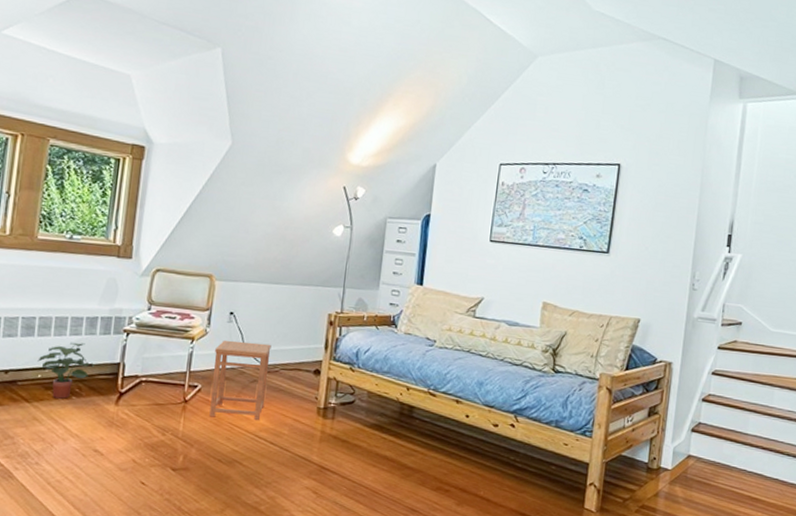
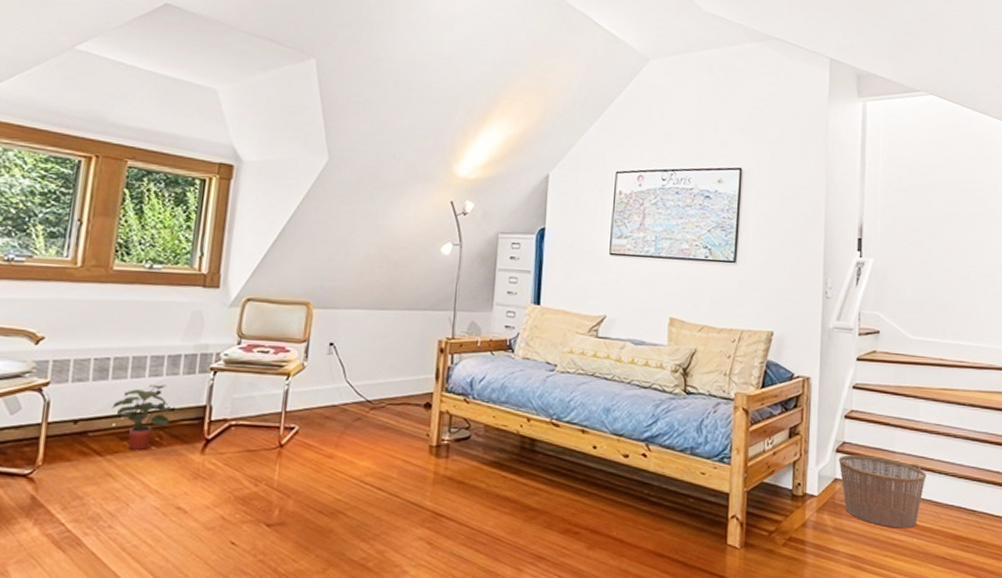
side table: present [209,340,272,421] -> none [308,374,377,465]
basket: none [693,434,776,503] -> present [838,455,927,529]

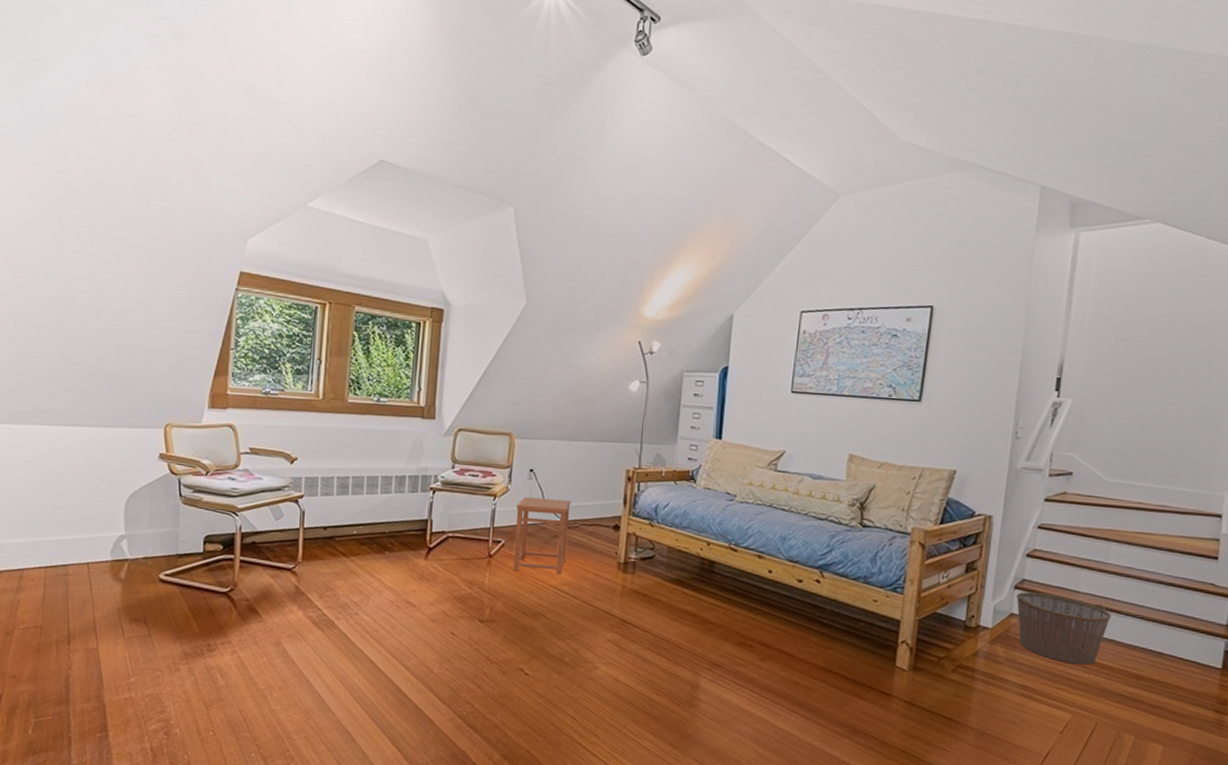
potted plant: present [112,384,177,450] -> none [352,500,404,554]
side table: none [308,374,377,465] -> present [513,496,571,576]

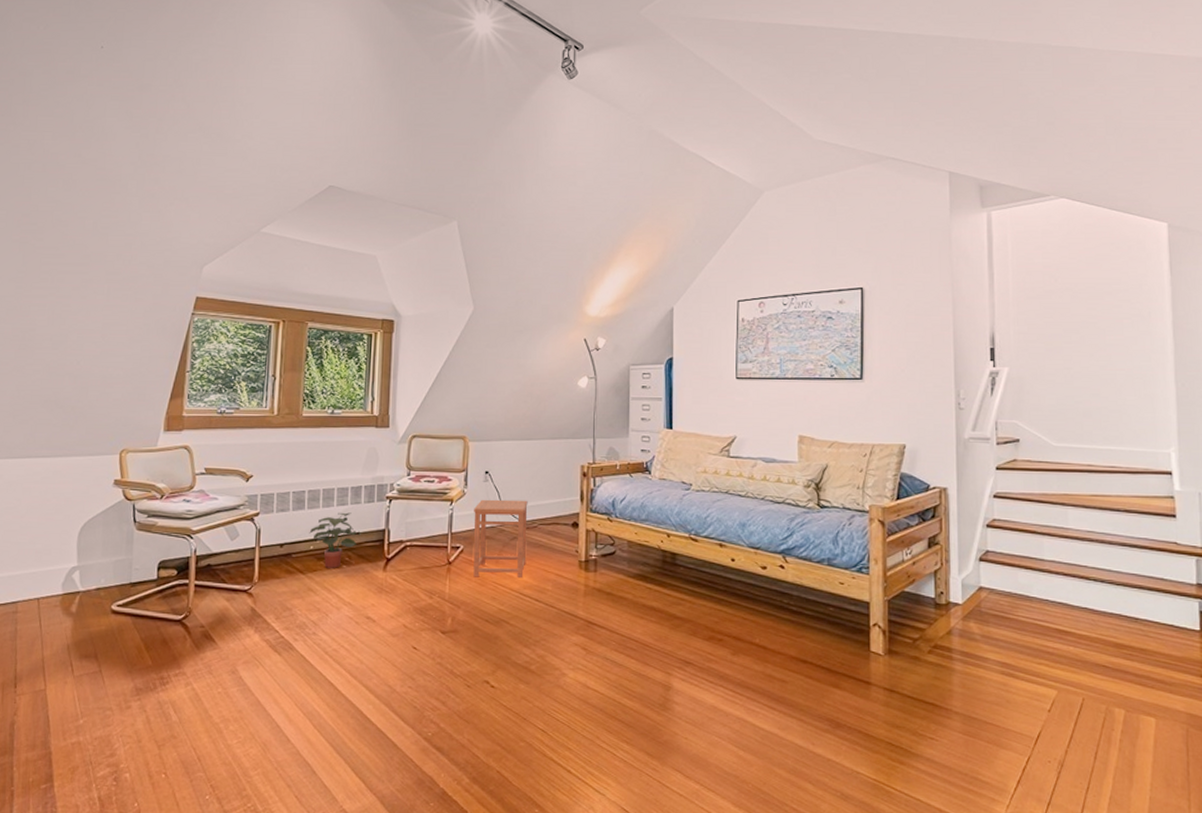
potted plant: none [352,500,404,554] -> present [309,512,361,568]
basket: present [1016,591,1111,665] -> none [982,563,1080,637]

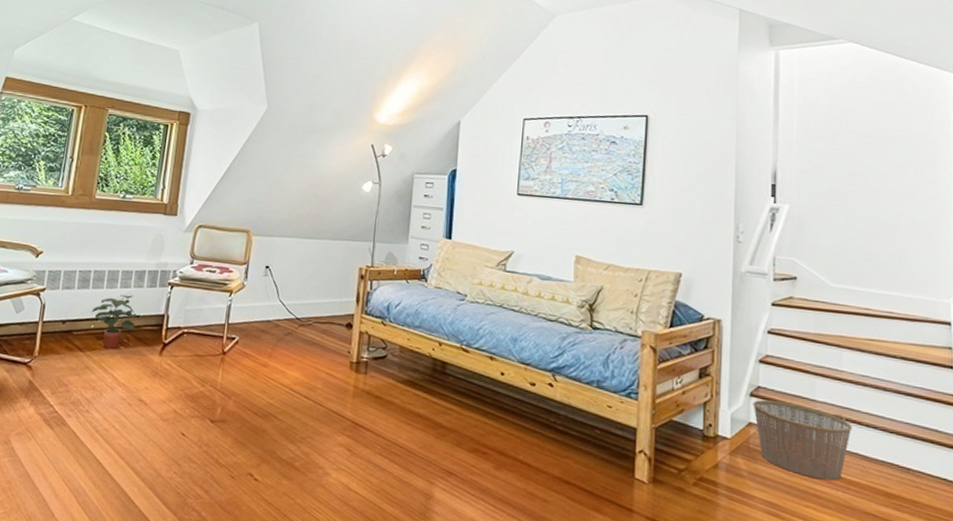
side table: present [473,499,528,579] -> none [246,293,305,375]
basket: none [982,563,1080,637] -> present [753,399,852,481]

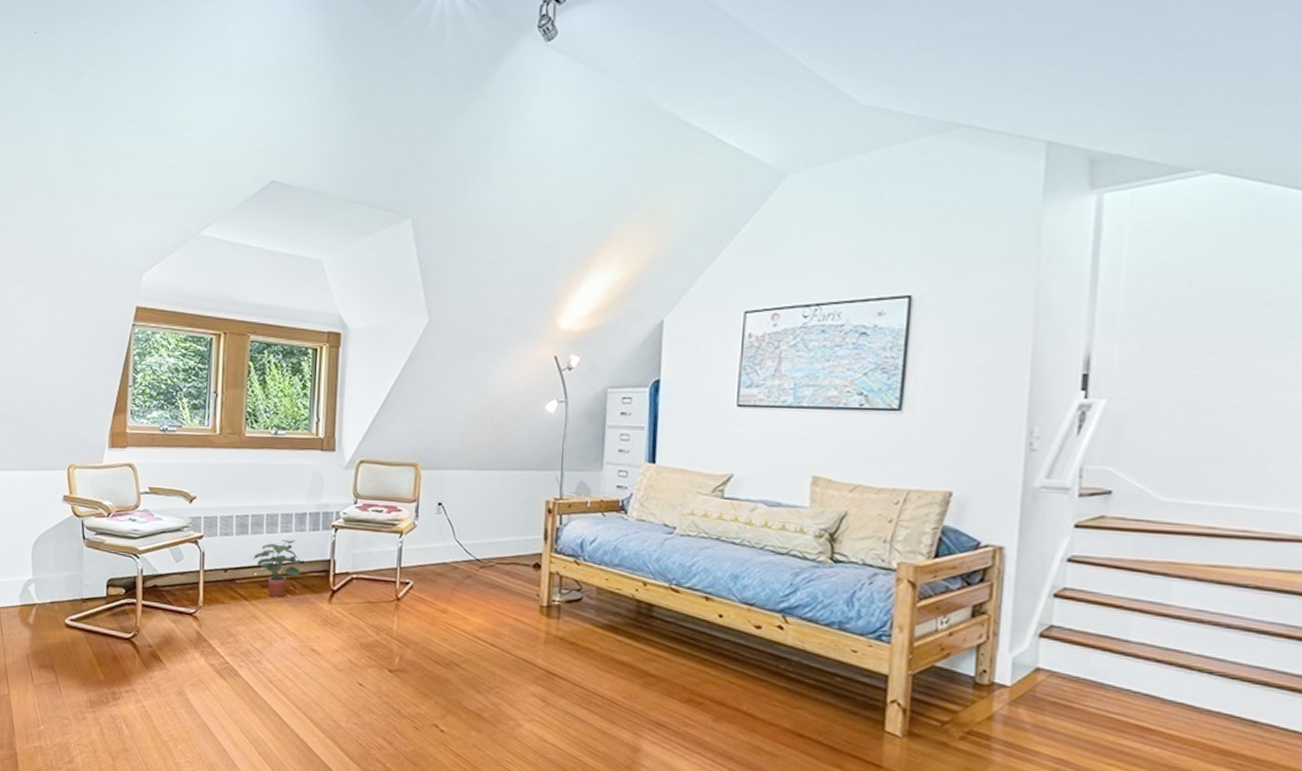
basket: present [753,399,852,481] -> none [1042,641,1179,735]

